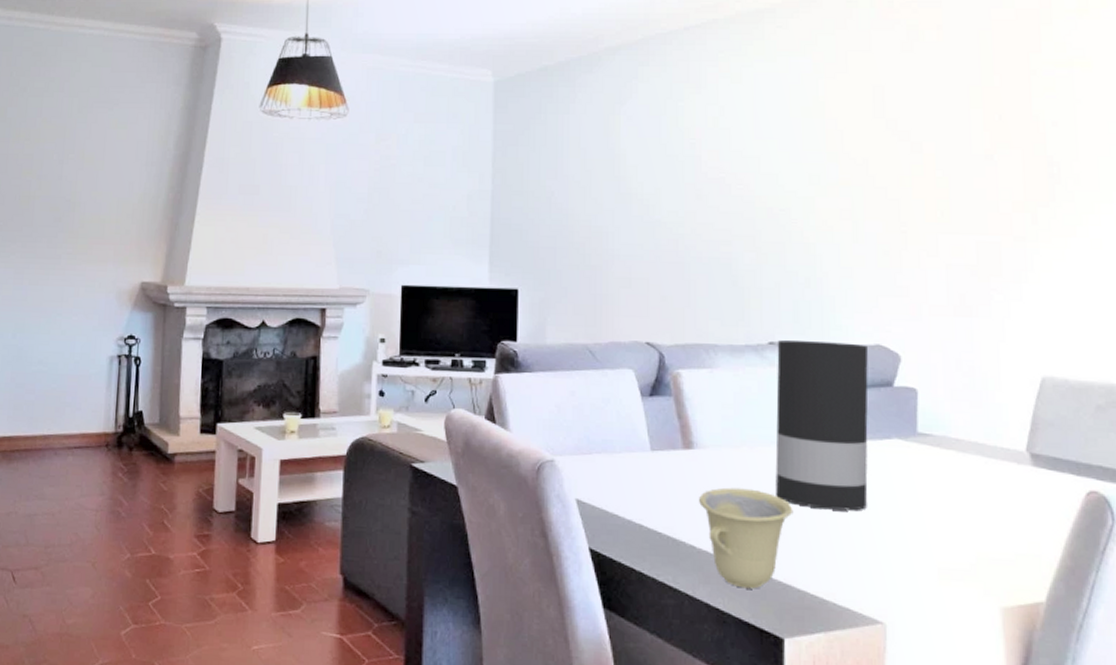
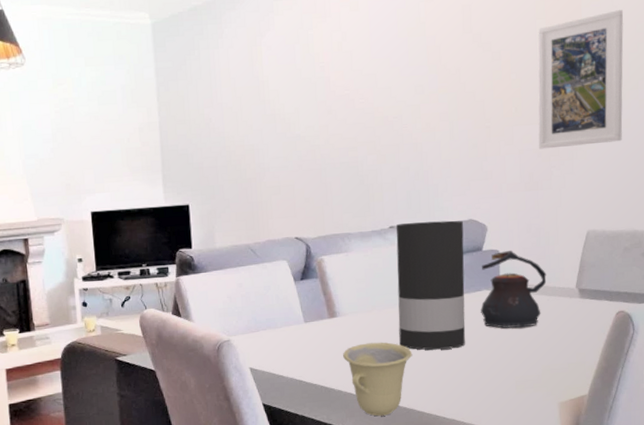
teapot: none [889,391,984,496] -> present [480,251,547,329]
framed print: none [972,104,1091,266] -> present [538,10,623,149]

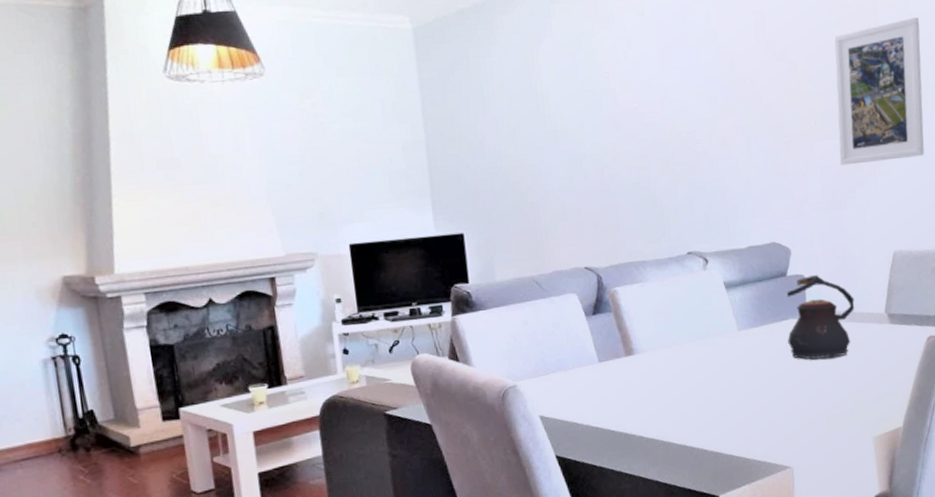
cup: present [343,342,413,417] -> none [643,380,718,463]
vase: present [396,220,465,350] -> none [694,244,773,387]

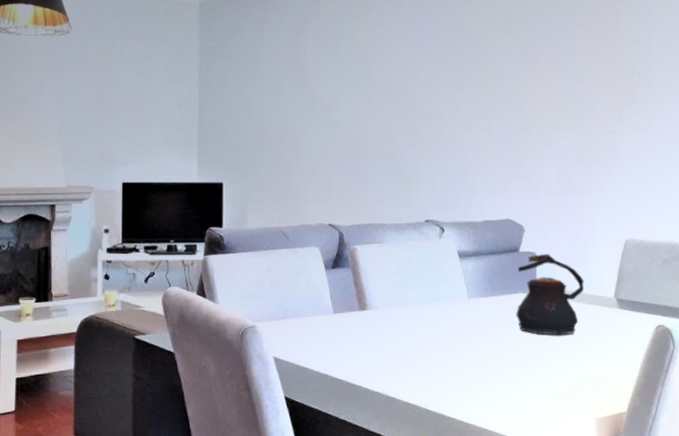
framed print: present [834,17,925,166] -> none [577,26,661,154]

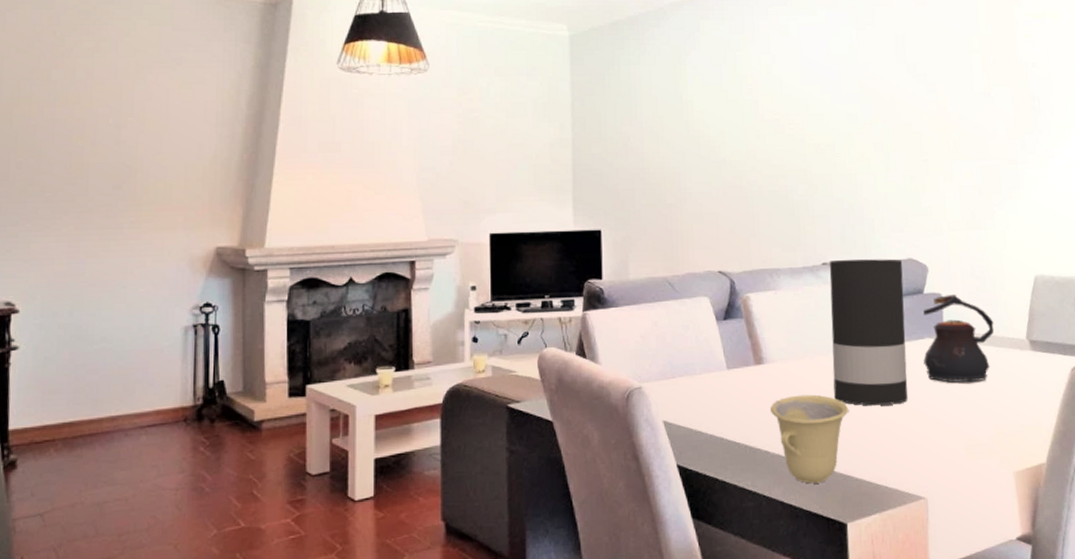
cup: none [372,339,445,420] -> present [770,394,849,484]
vase: none [431,217,501,352] -> present [829,259,908,406]

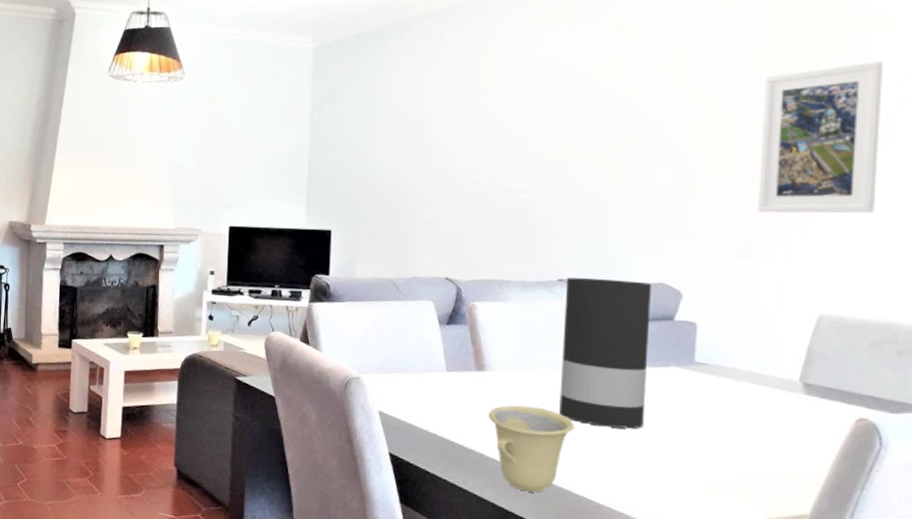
teapot: present [923,295,995,383] -> none [667,324,759,419]
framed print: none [973,48,1066,186] -> present [758,62,882,214]

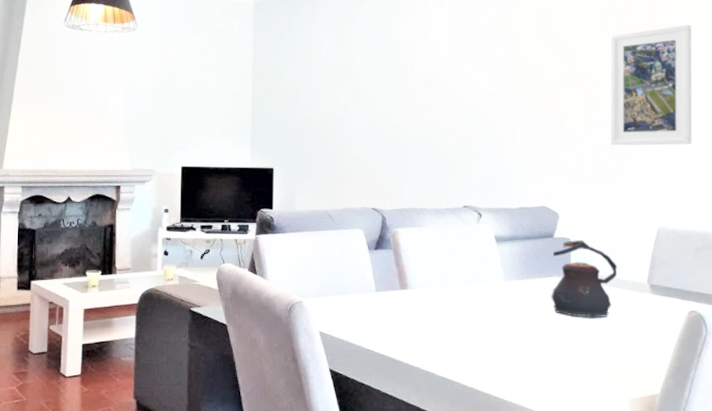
cup: present [489,405,575,493] -> none [412,318,482,394]
vase: present [559,277,651,429] -> none [468,203,536,332]
teapot: none [667,324,759,419] -> present [551,240,618,318]

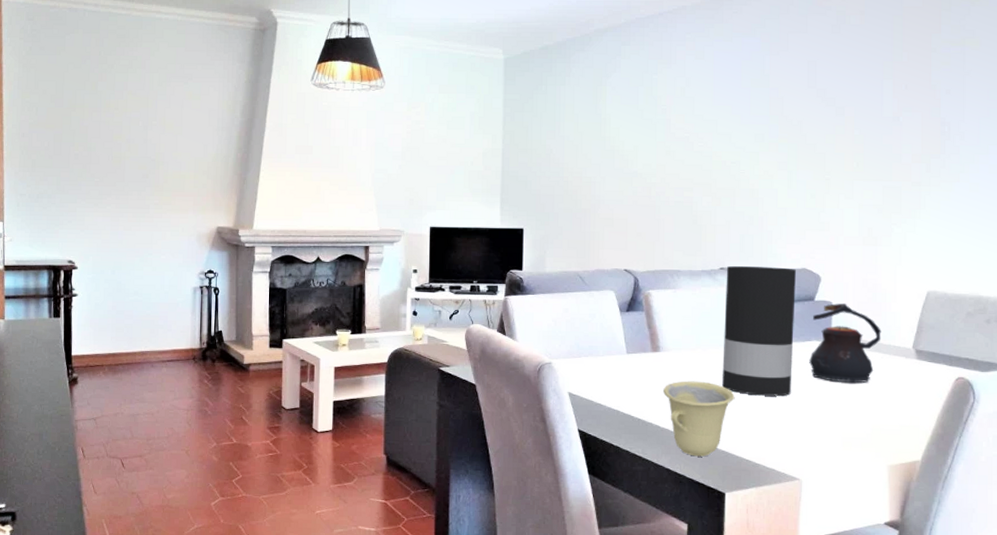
cup: none [412,318,482,394] -> present [663,381,735,457]
vase: none [468,203,536,332] -> present [722,265,796,396]
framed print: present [610,25,692,146] -> none [880,76,975,206]

